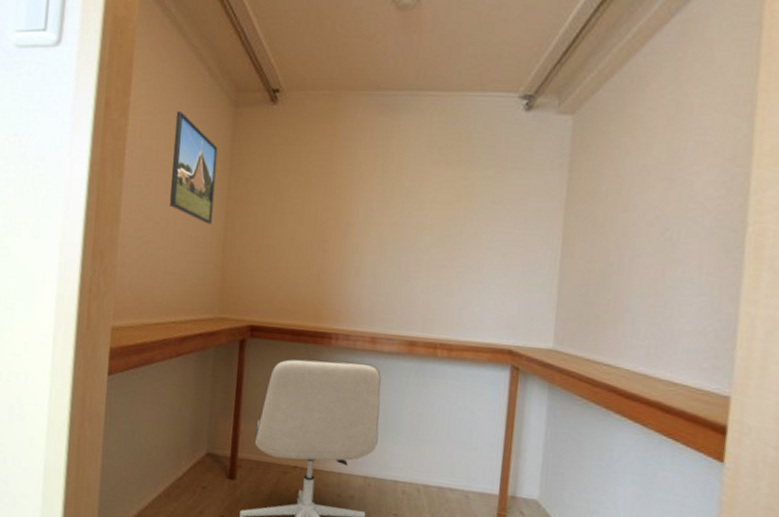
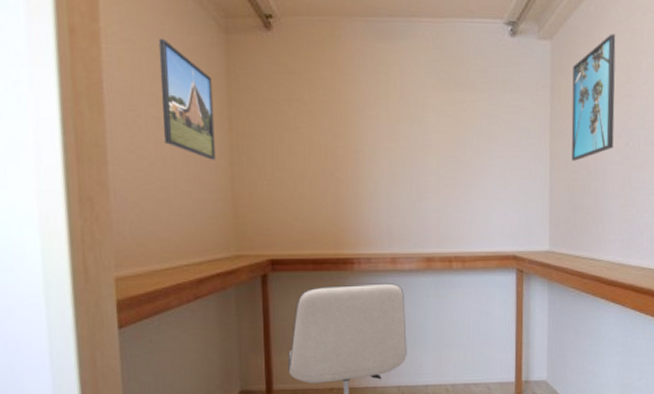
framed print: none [589,108,656,250] -> present [571,34,616,161]

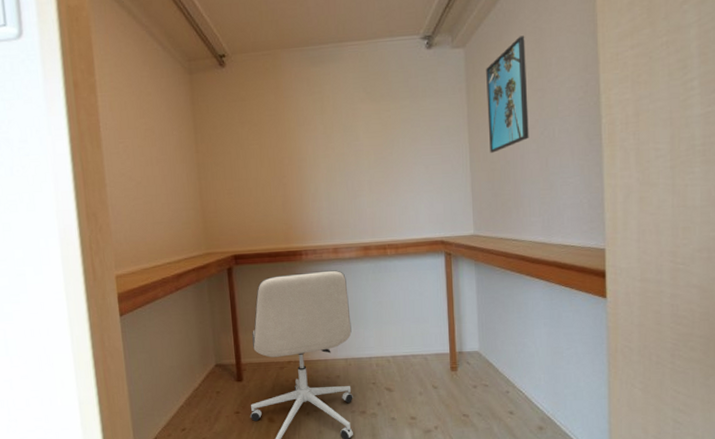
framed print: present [158,39,215,160] -> none [139,84,187,177]

